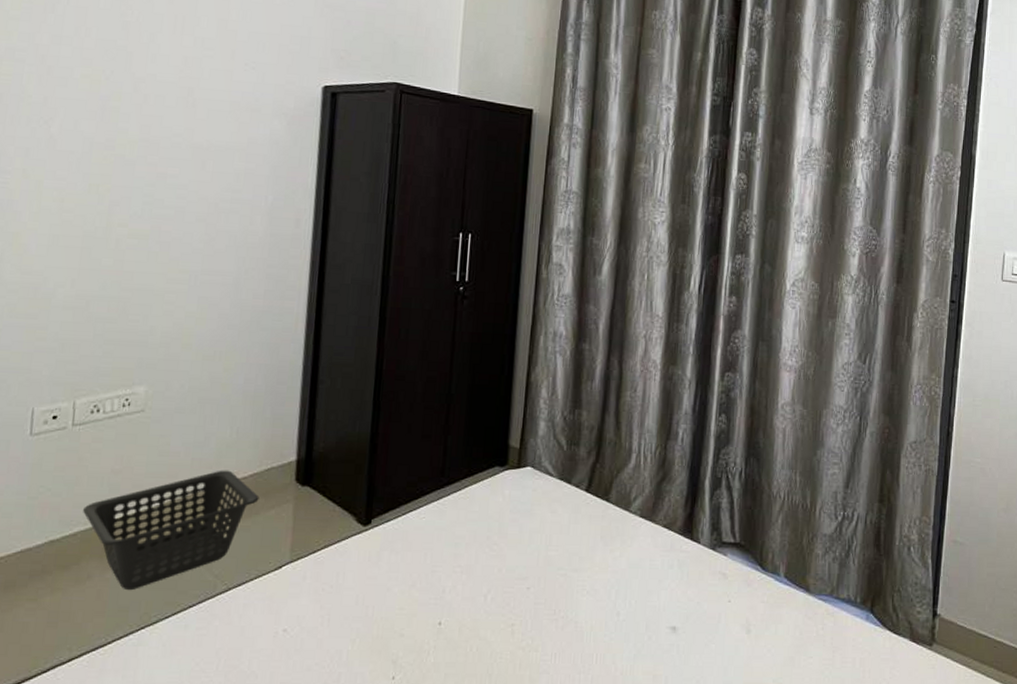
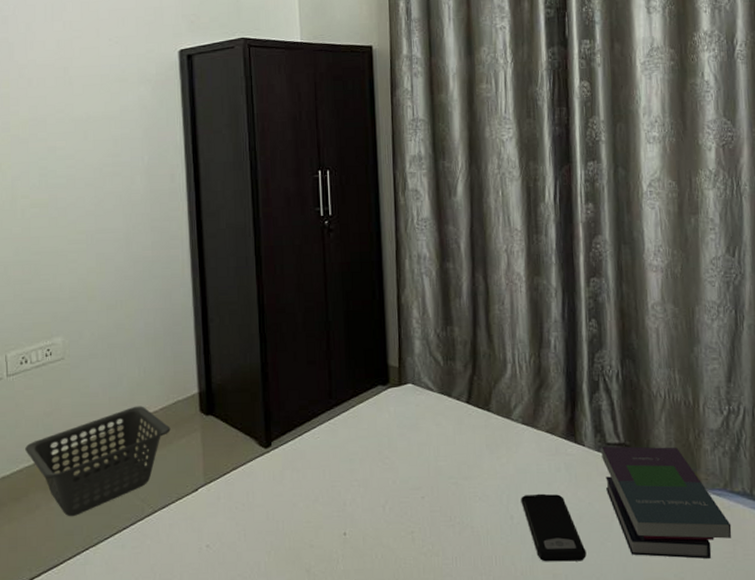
phone: none [629,590,689,663] -> present [521,493,587,562]
books: none [716,545,833,664] -> present [601,446,732,559]

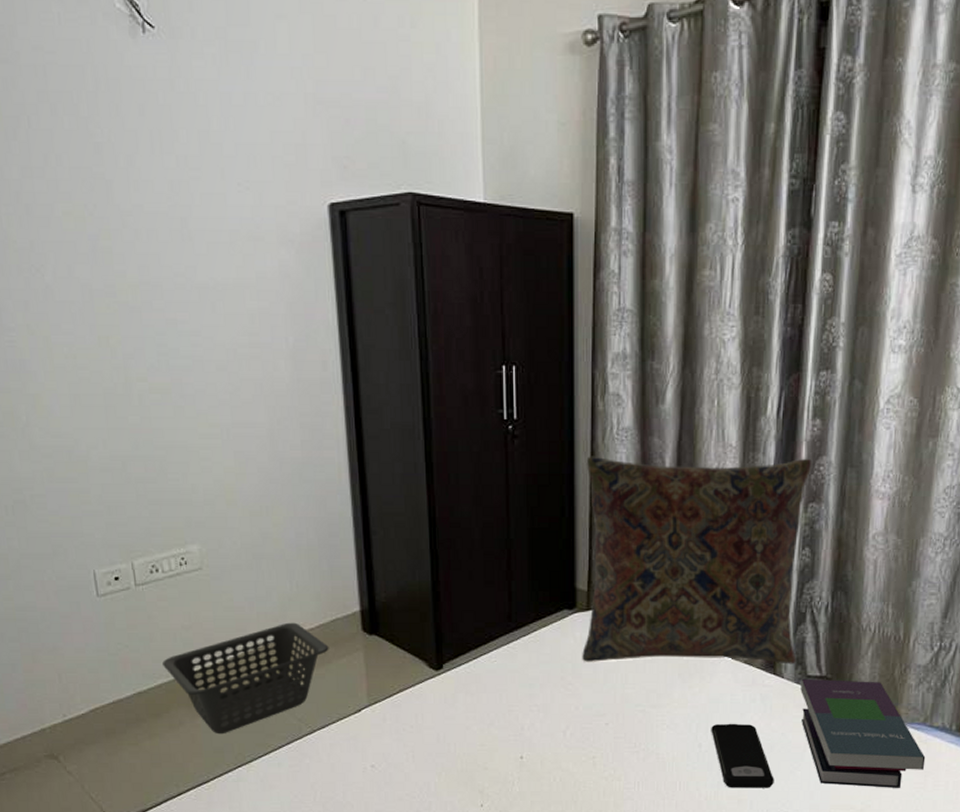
pillow: none [393,237,595,436] -> present [582,456,812,665]

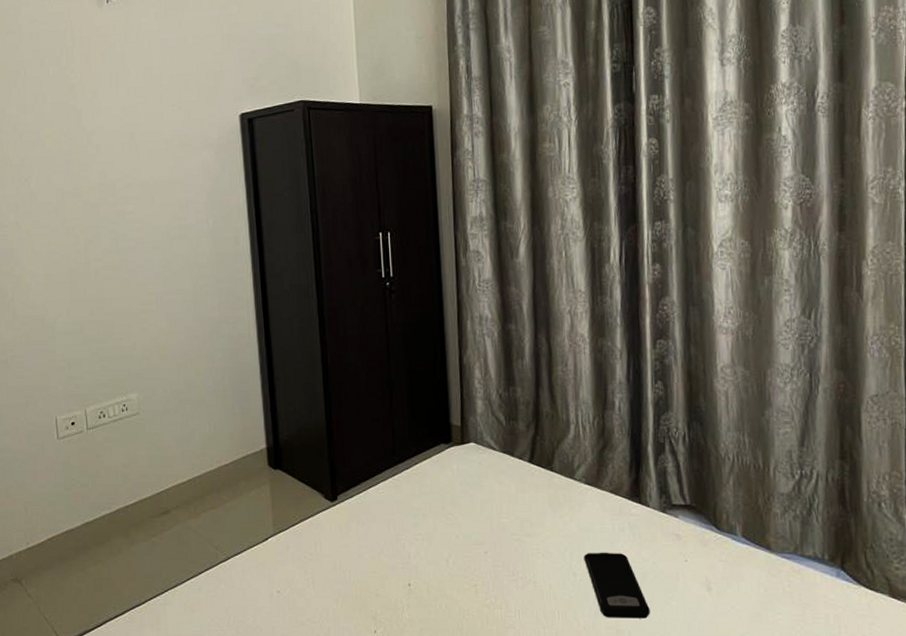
laundry basket: present [161,622,329,735] -> none [105,459,241,561]
pillow: present [582,456,812,665] -> none [454,299,660,494]
books: present [800,678,926,788] -> none [666,507,802,620]

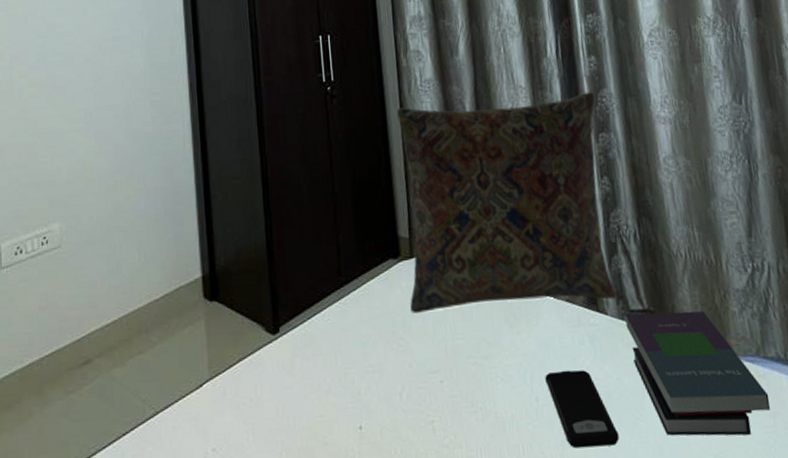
pillow: none [454,299,660,494] -> present [397,91,617,313]
books: none [666,507,802,620] -> present [625,311,770,436]

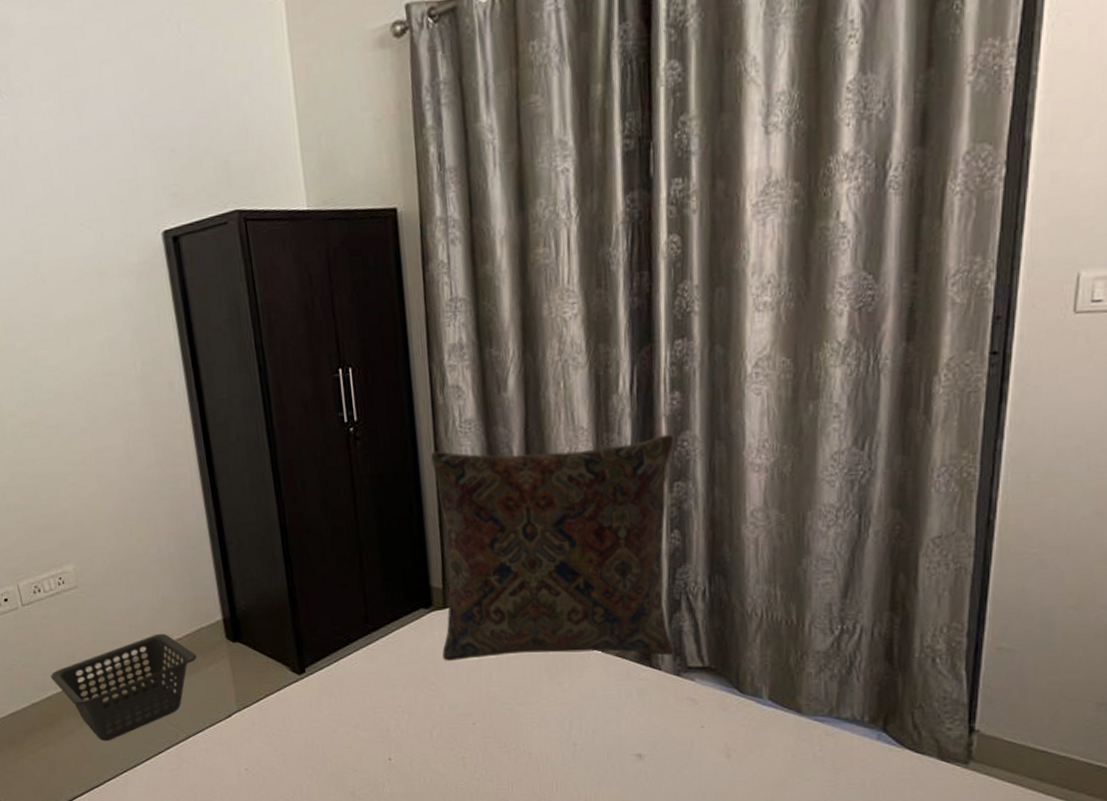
laundry basket: none [17,294,173,424] -> present [50,633,197,742]
phone: present [545,370,620,449] -> none [585,719,660,789]
books: present [625,311,770,436] -> none [681,670,835,787]

